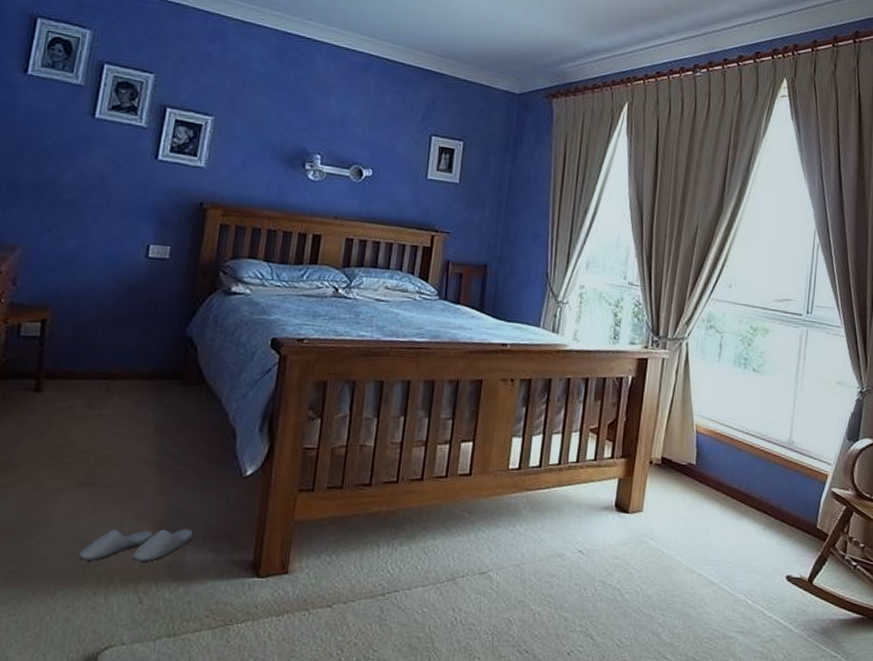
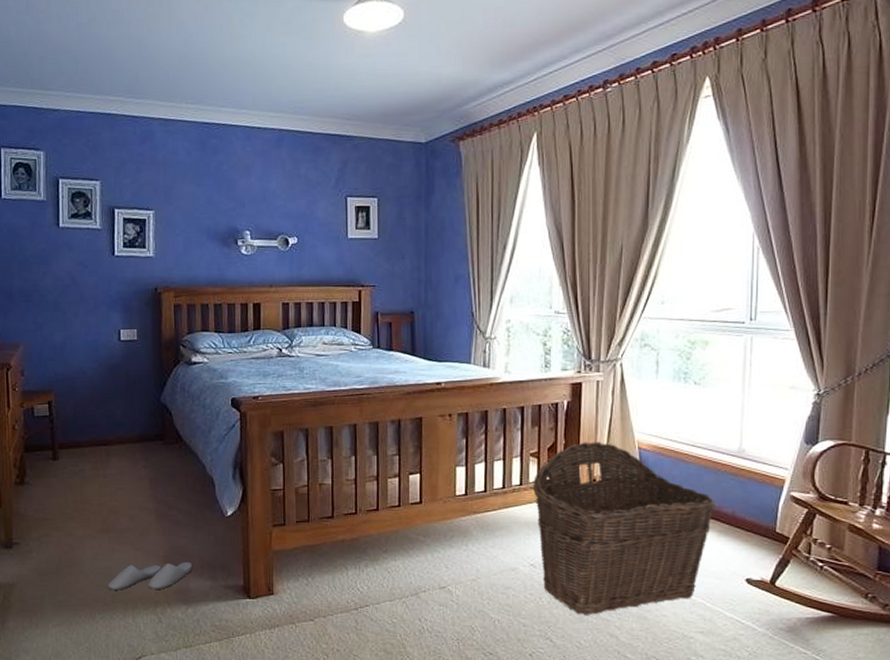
wicker basket: none [589,421,764,611] -> present [533,441,715,616]

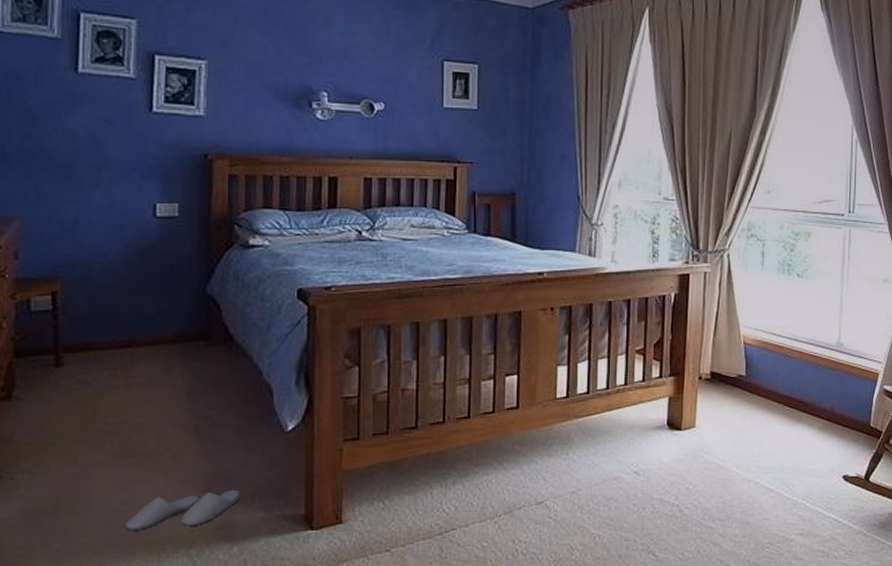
wicker basket: present [533,441,715,616] -> none [638,336,816,525]

